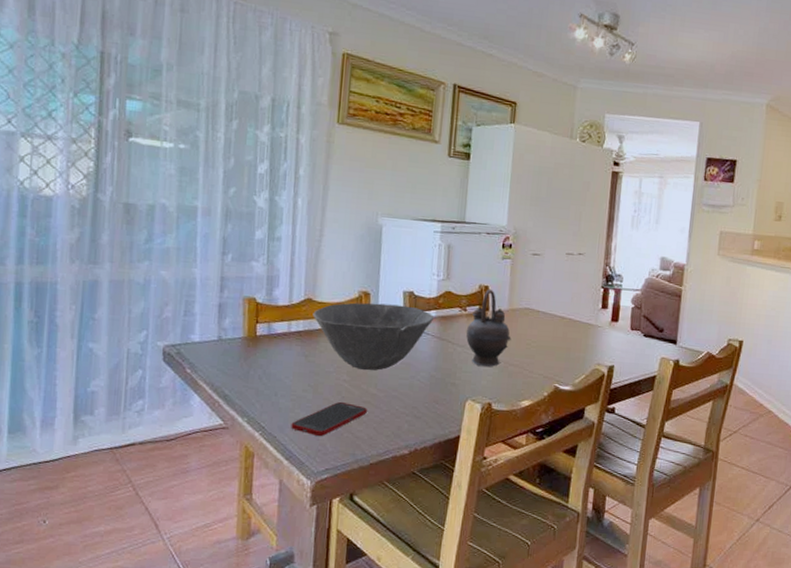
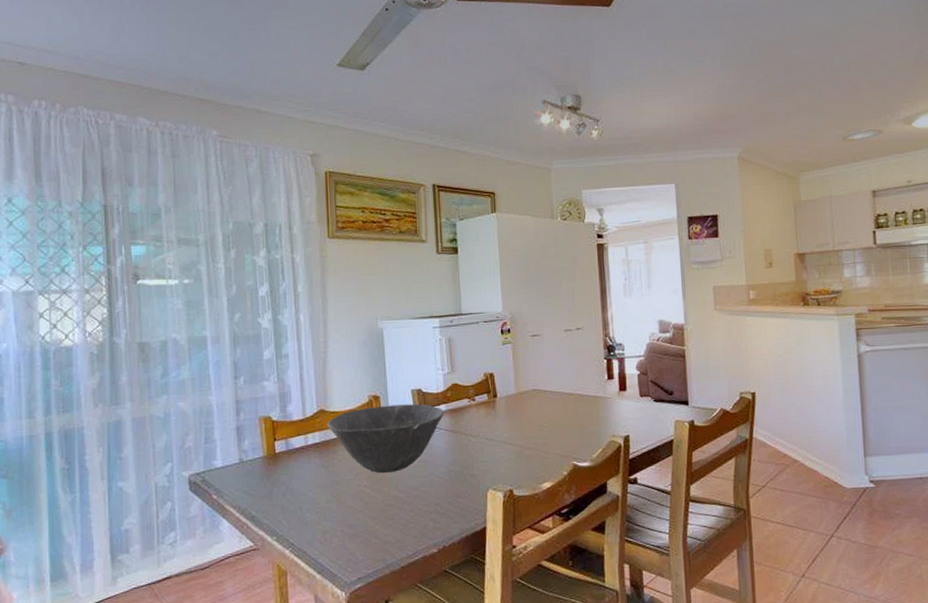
cell phone: present [291,401,367,436] -> none [319,507,391,546]
teapot: present [466,290,511,367] -> none [477,376,523,454]

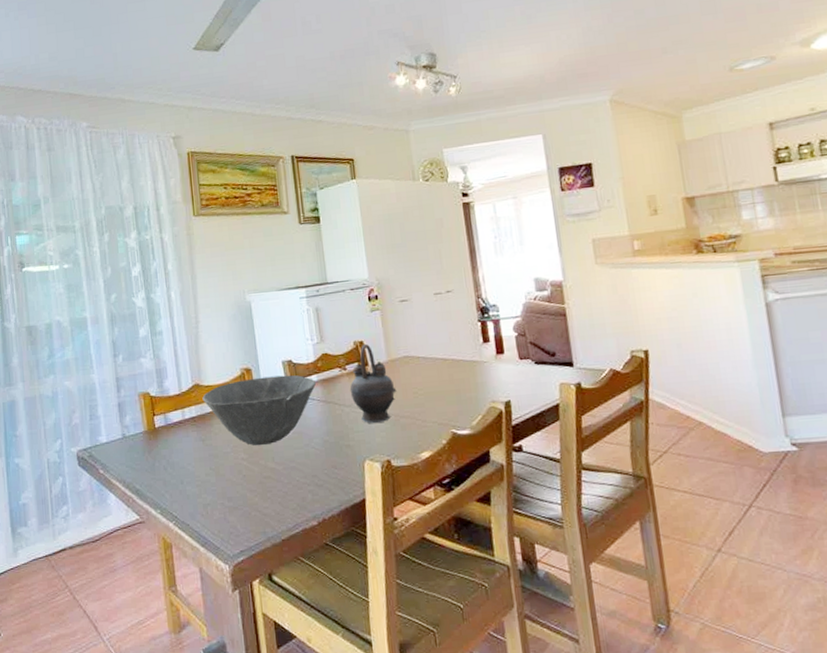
teapot: none [477,376,523,454] -> present [349,344,397,423]

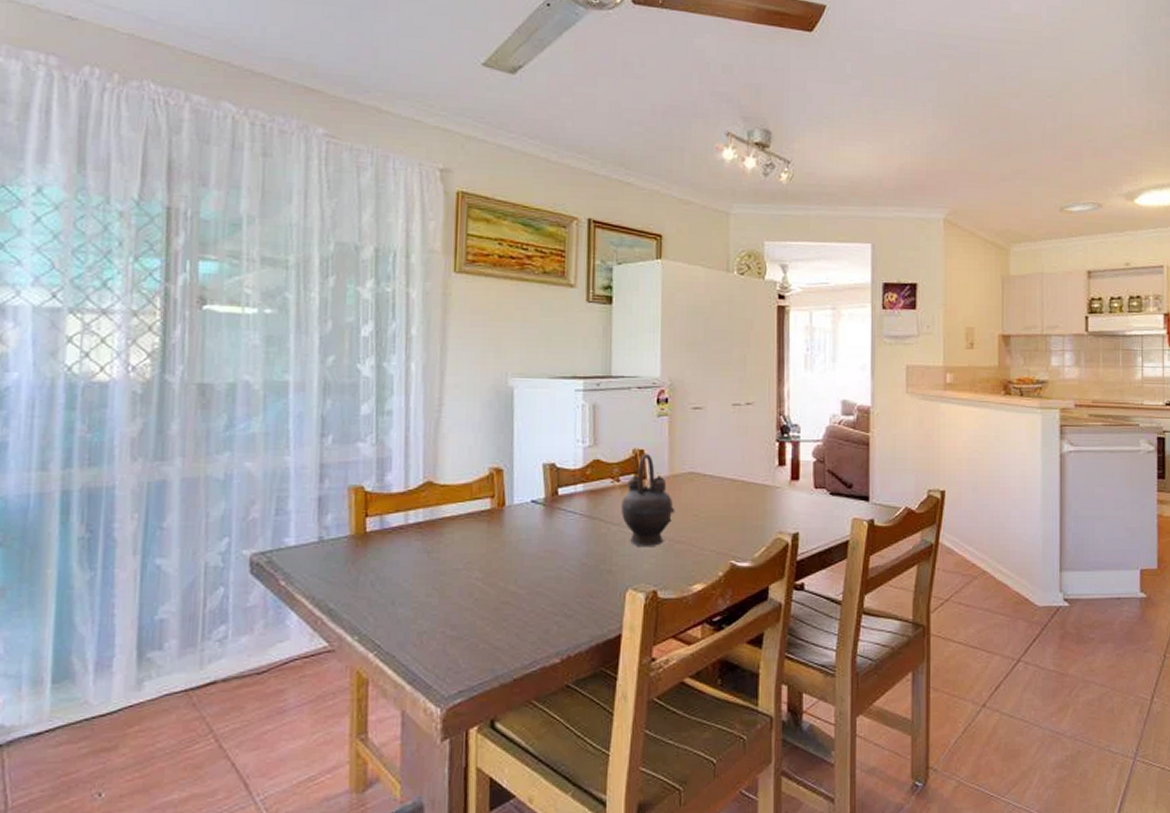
bowl: present [202,375,317,446] -> none [434,481,582,564]

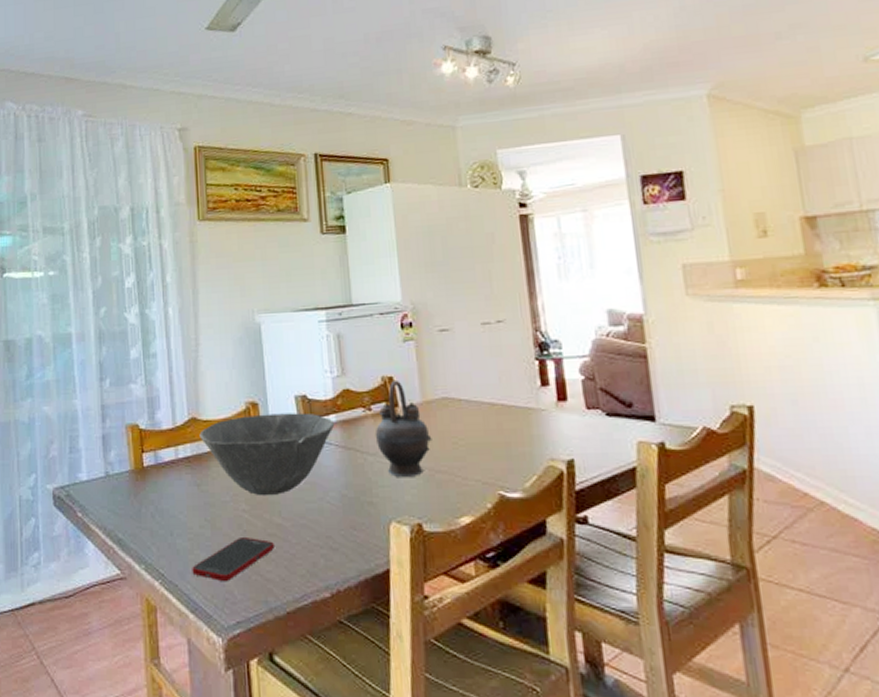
cell phone: none [413,604,506,650] -> present [192,536,274,581]
bowl: none [434,481,582,564] -> present [199,412,335,496]

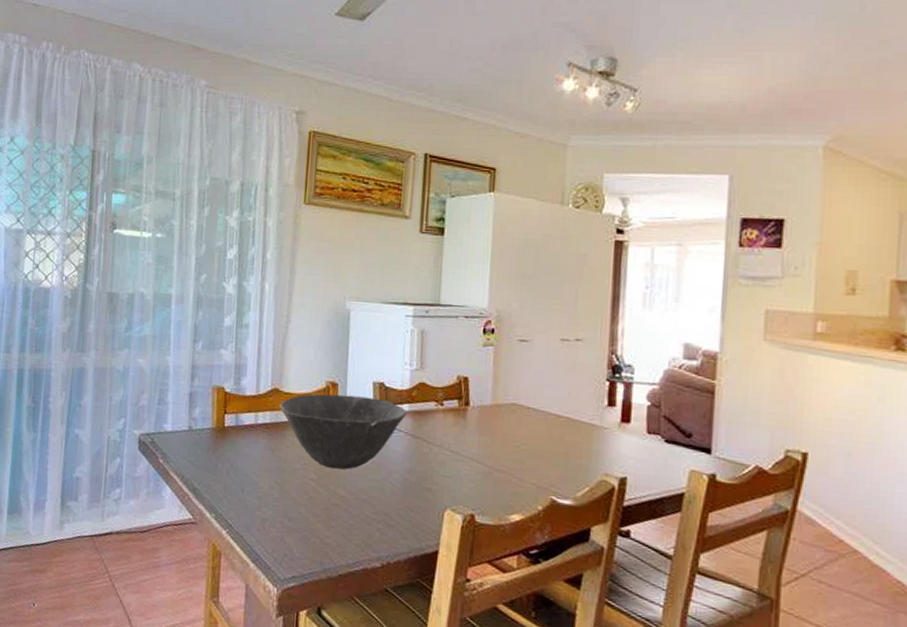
cell phone: present [192,536,274,581] -> none [257,502,335,539]
teapot: present [374,381,432,477] -> none [443,381,496,472]

